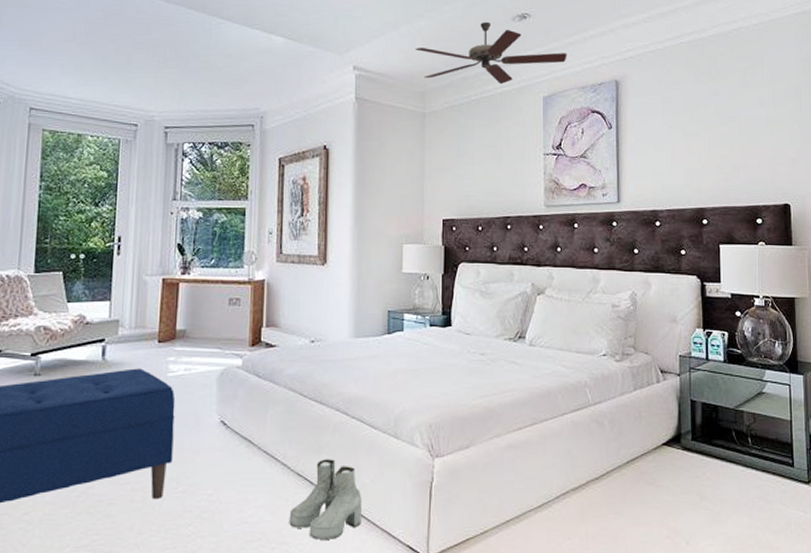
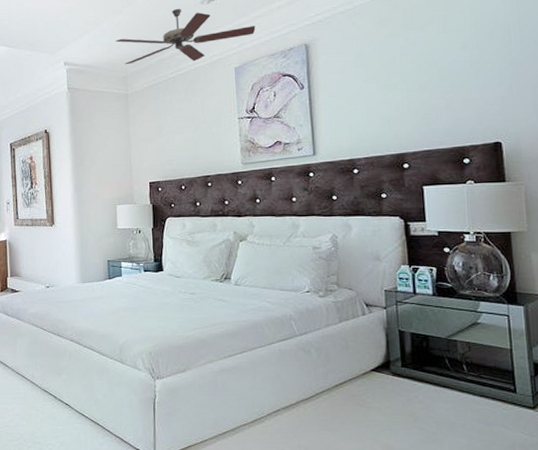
boots: present [289,459,362,540] -> none [40,379,98,441]

